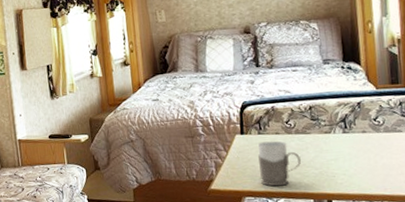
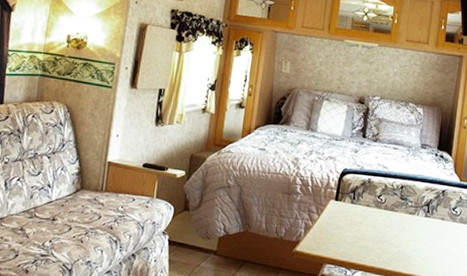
mug: present [257,141,301,186] -> none [344,211,384,259]

